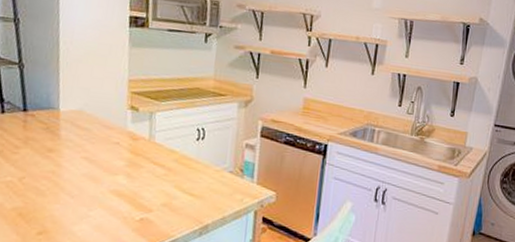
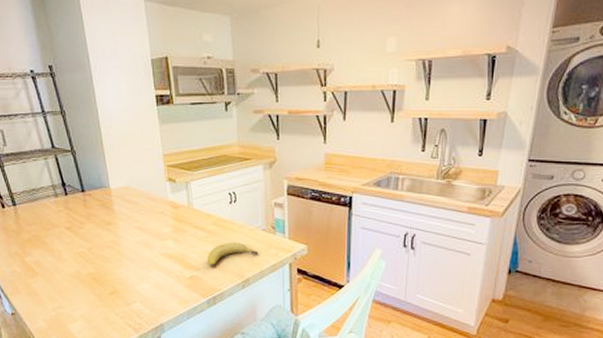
fruit: none [163,182,222,210] -> present [208,242,258,267]

